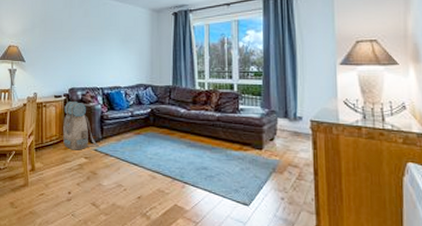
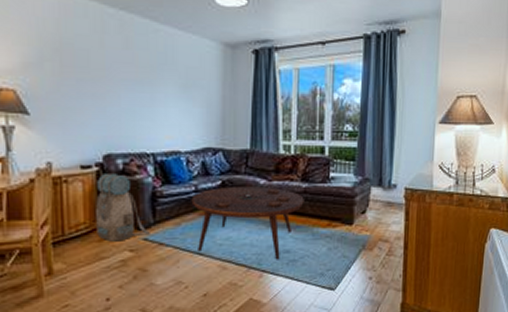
coffee table: none [128,114,218,175] -> present [191,186,304,260]

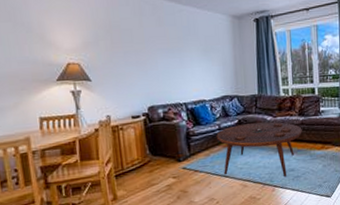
backpack: present [96,174,150,242] -> none [145,120,187,172]

